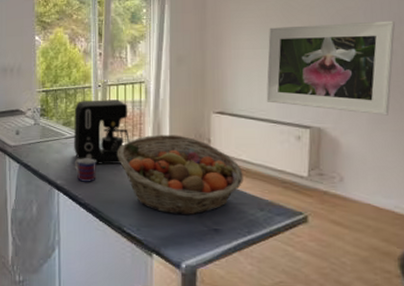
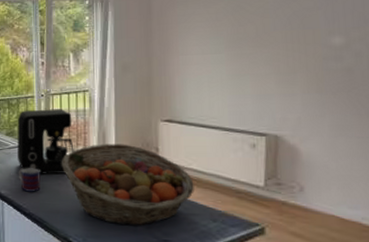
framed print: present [266,20,395,116] -> none [217,20,360,121]

